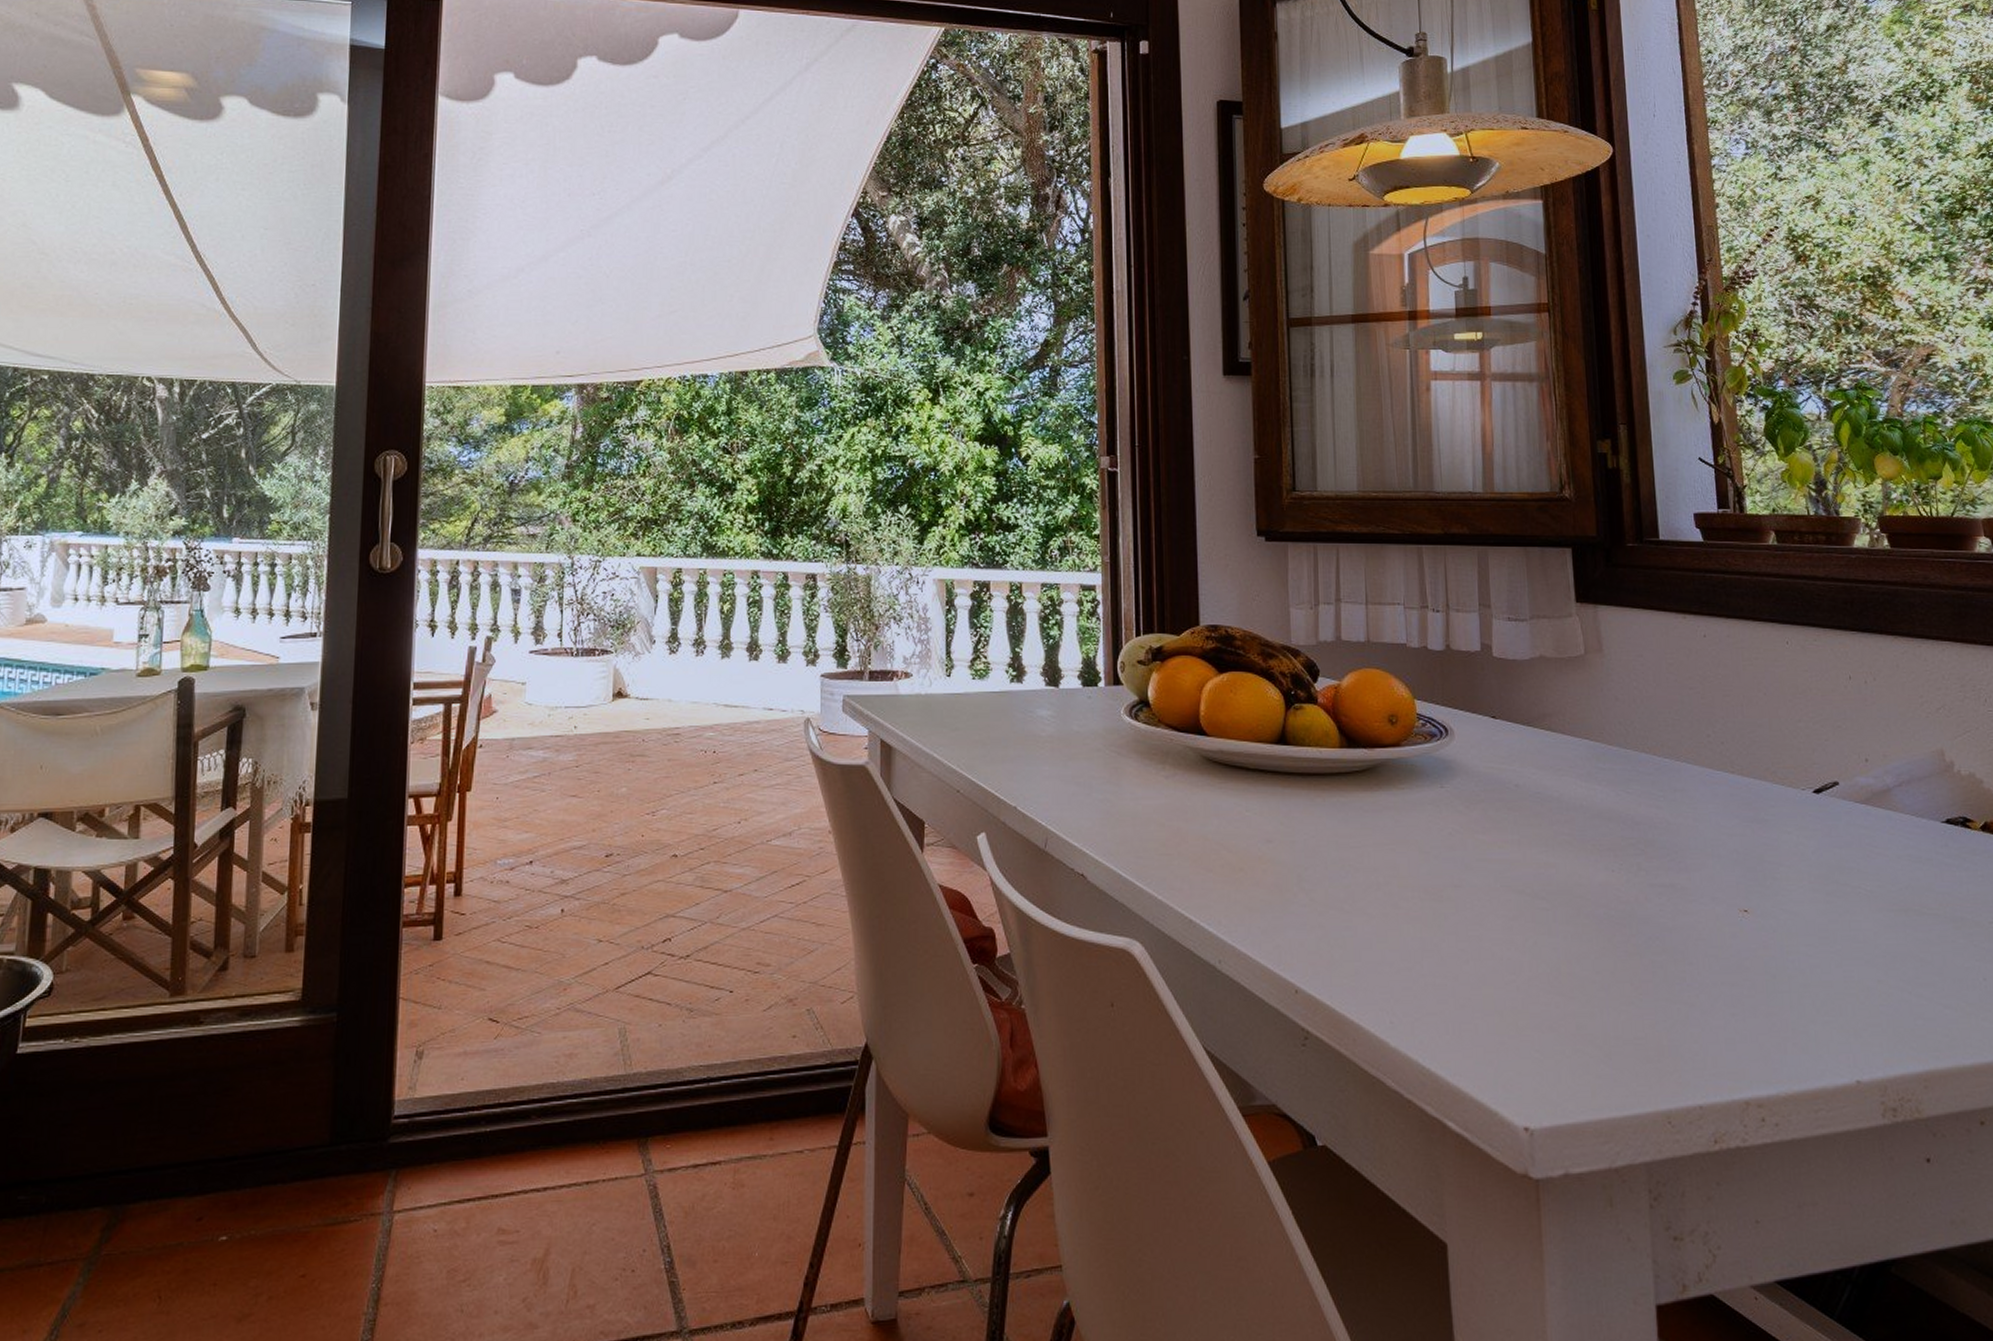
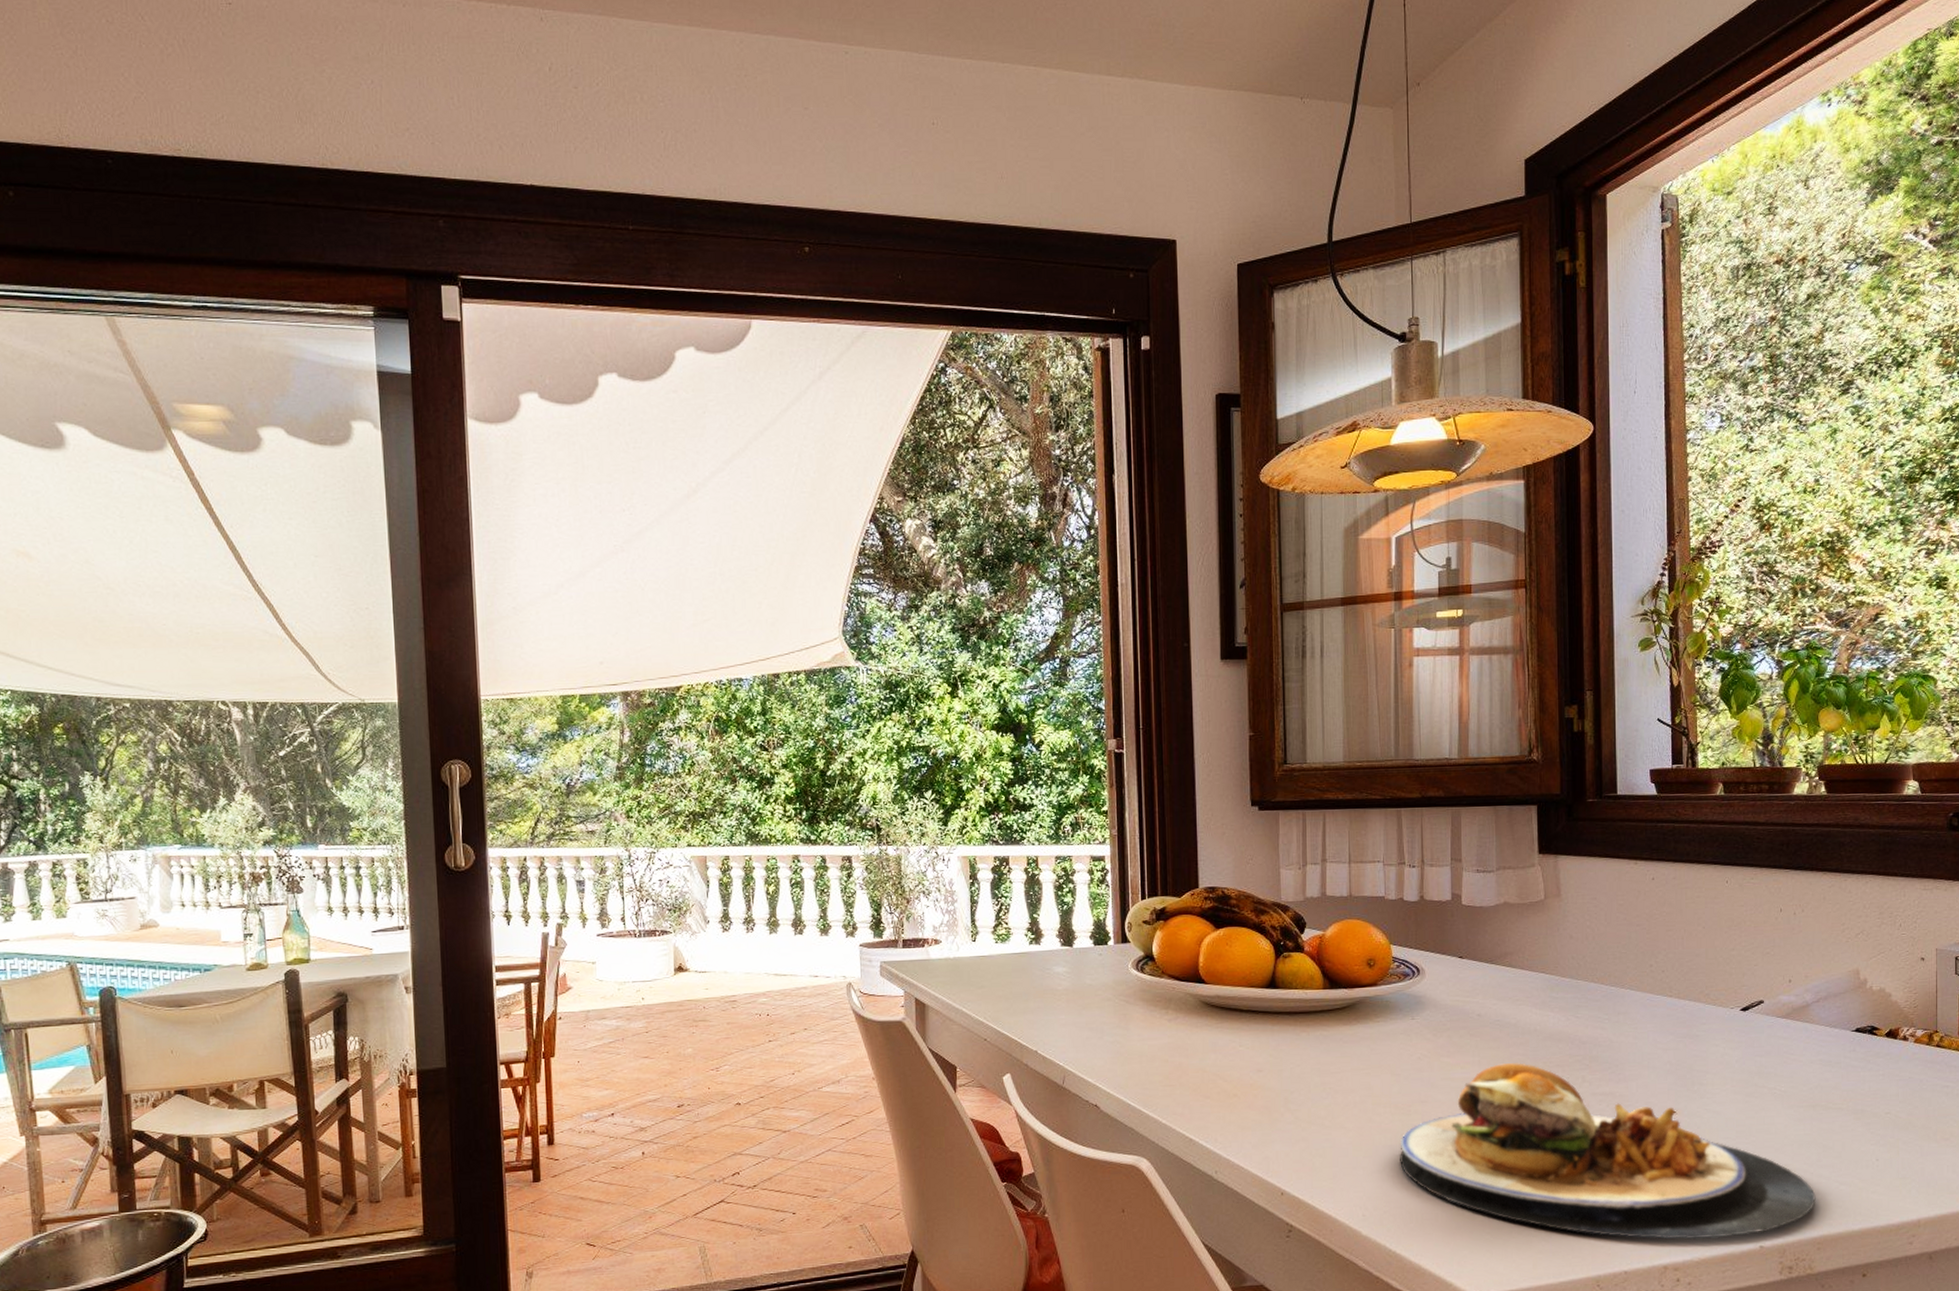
plate: none [1430,844,1918,1069] -> present [1399,1063,1816,1240]

